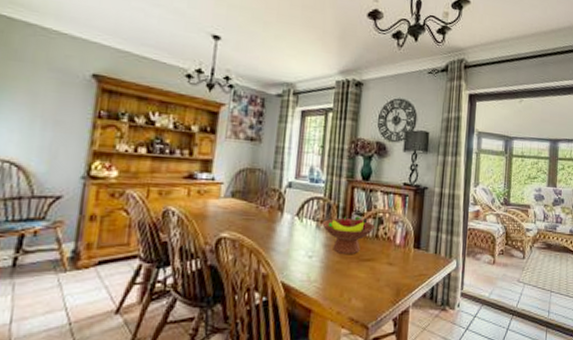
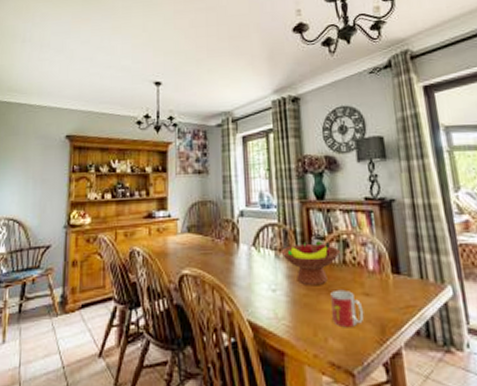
mug: none [358,259,386,291] -> present [330,289,364,328]

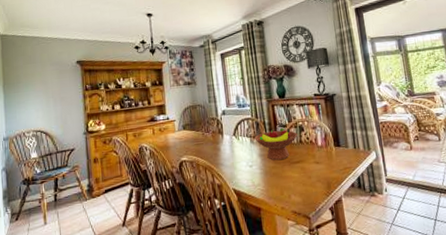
mug: present [330,289,364,328] -> none [292,161,316,187]

